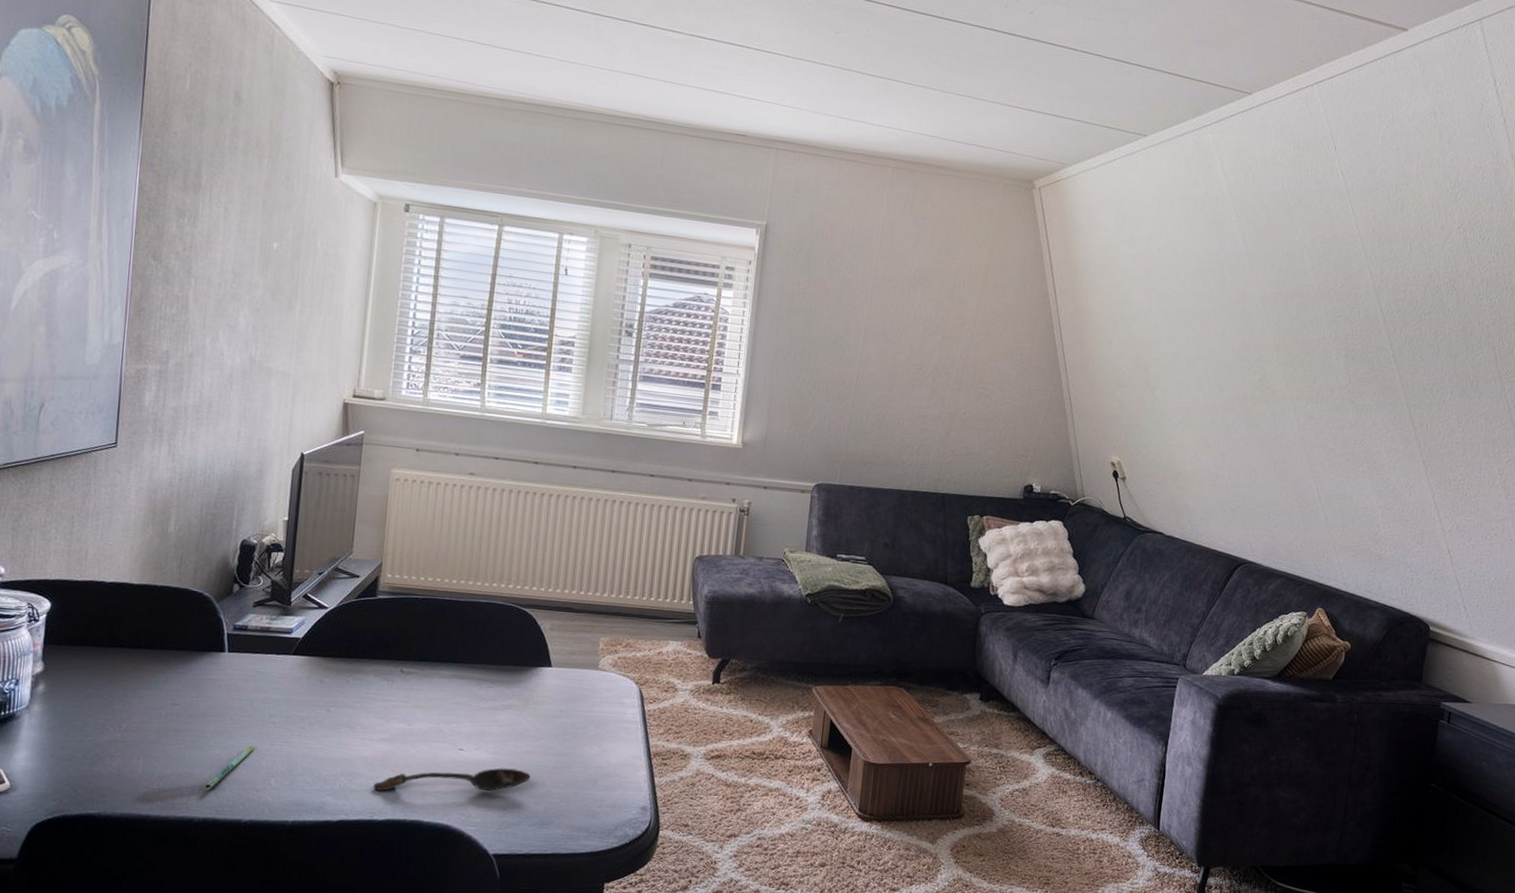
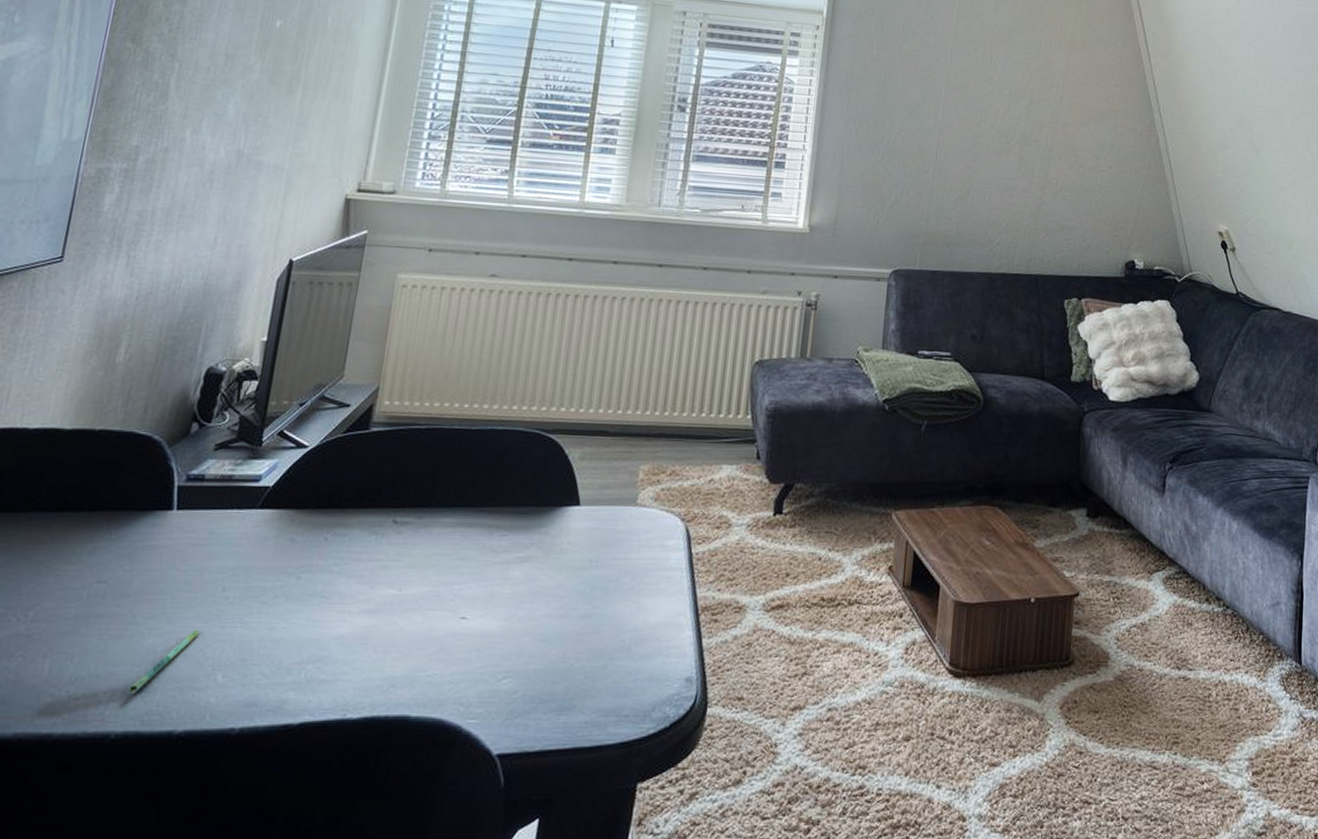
spoon: present [373,768,531,792] -> none [348,639,549,679]

